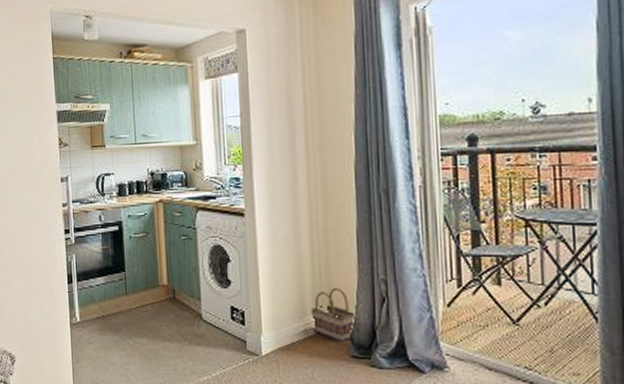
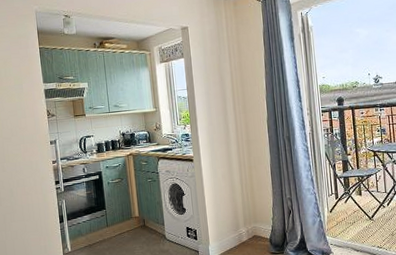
basket: present [311,287,356,342] -> none [243,206,273,244]

